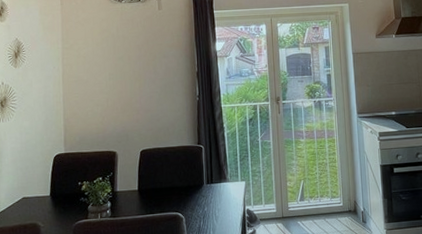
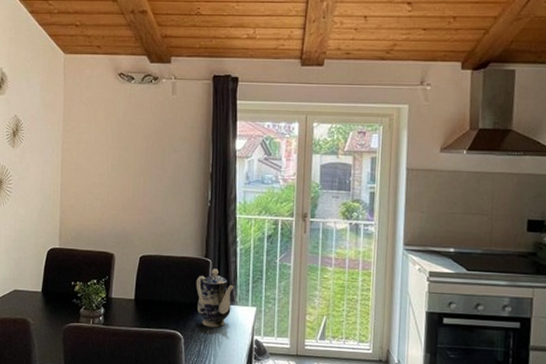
teapot: none [191,153,225,205] -> present [196,268,234,328]

